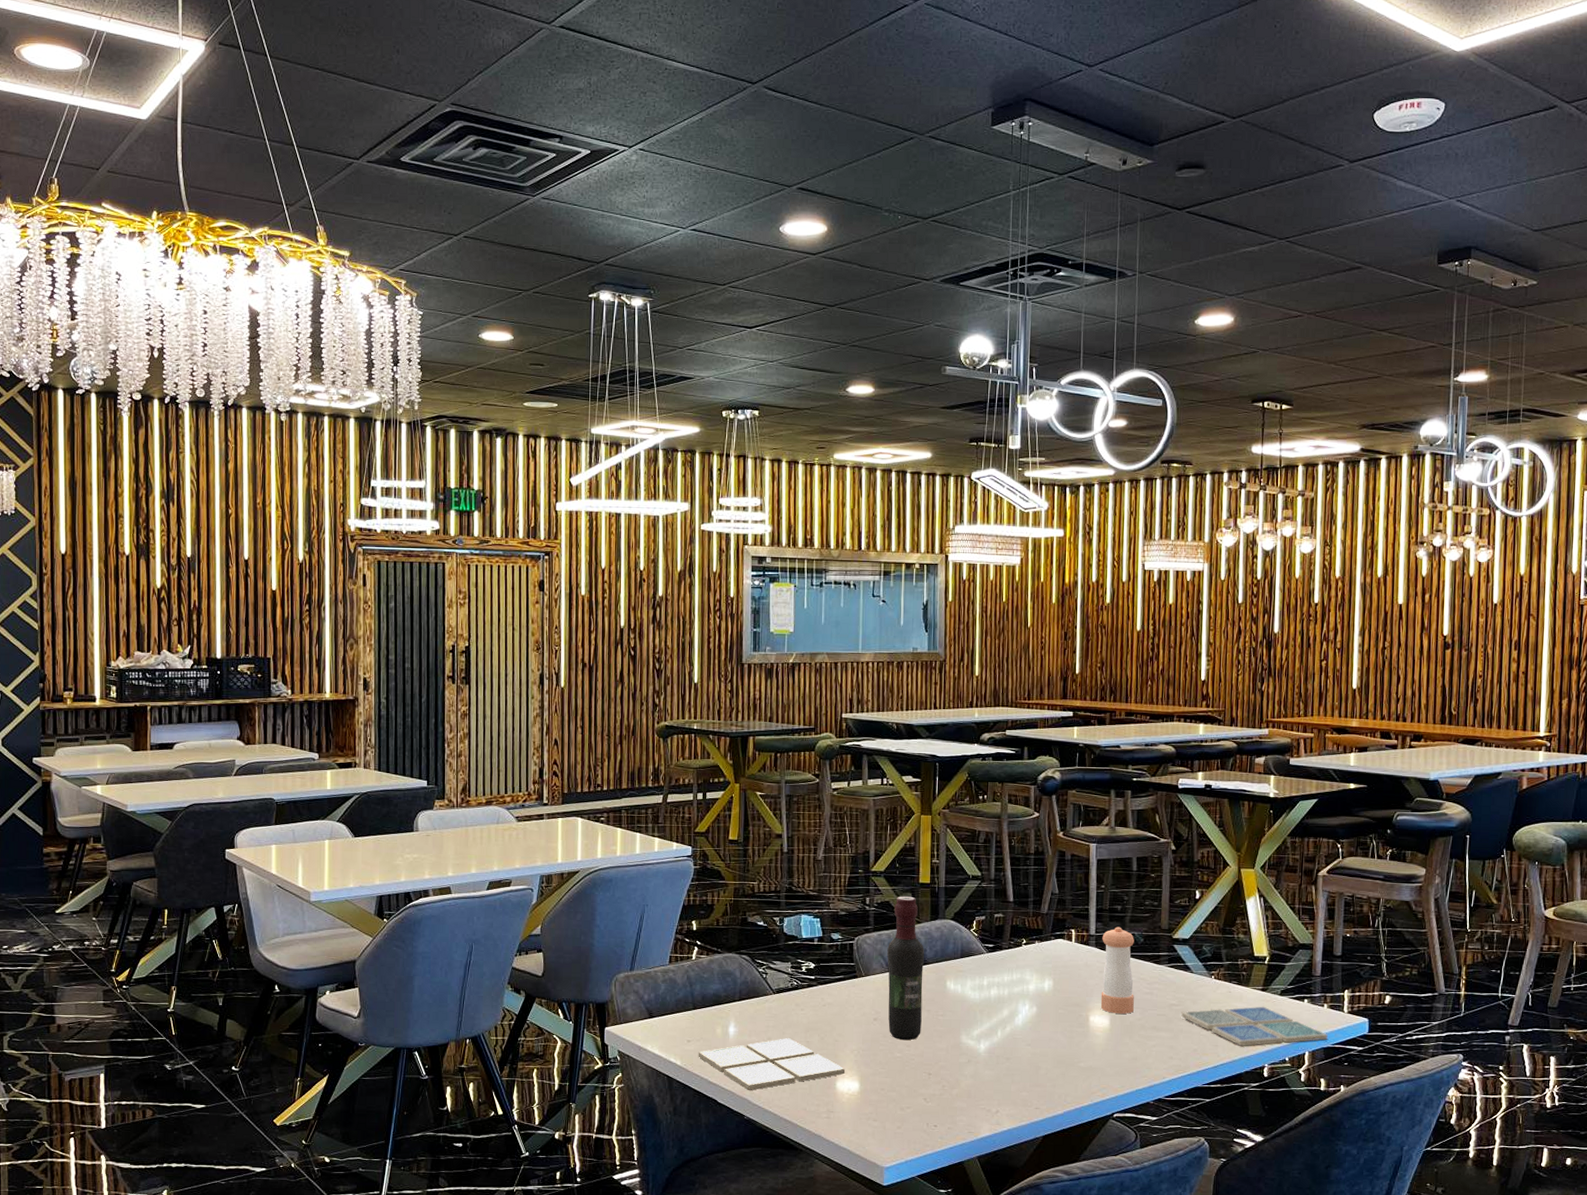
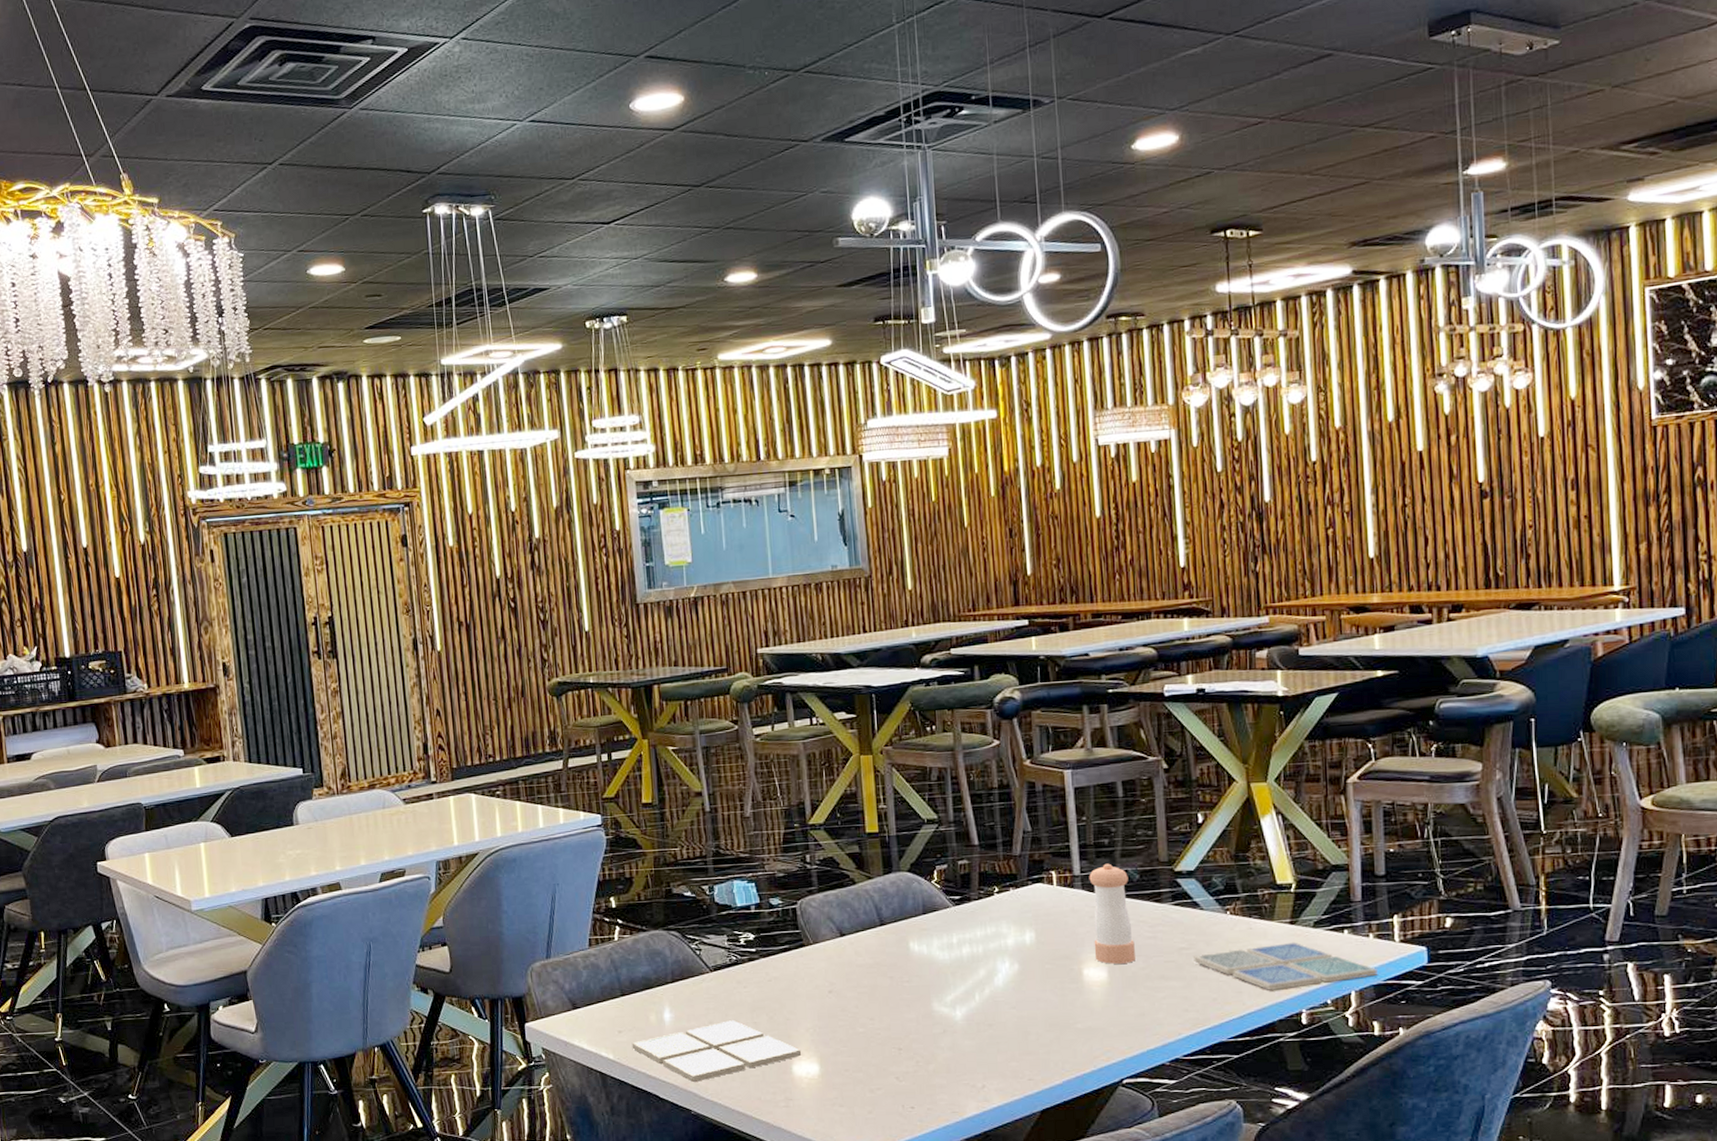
wine bottle: present [887,896,925,1040] -> none [836,849,885,1013]

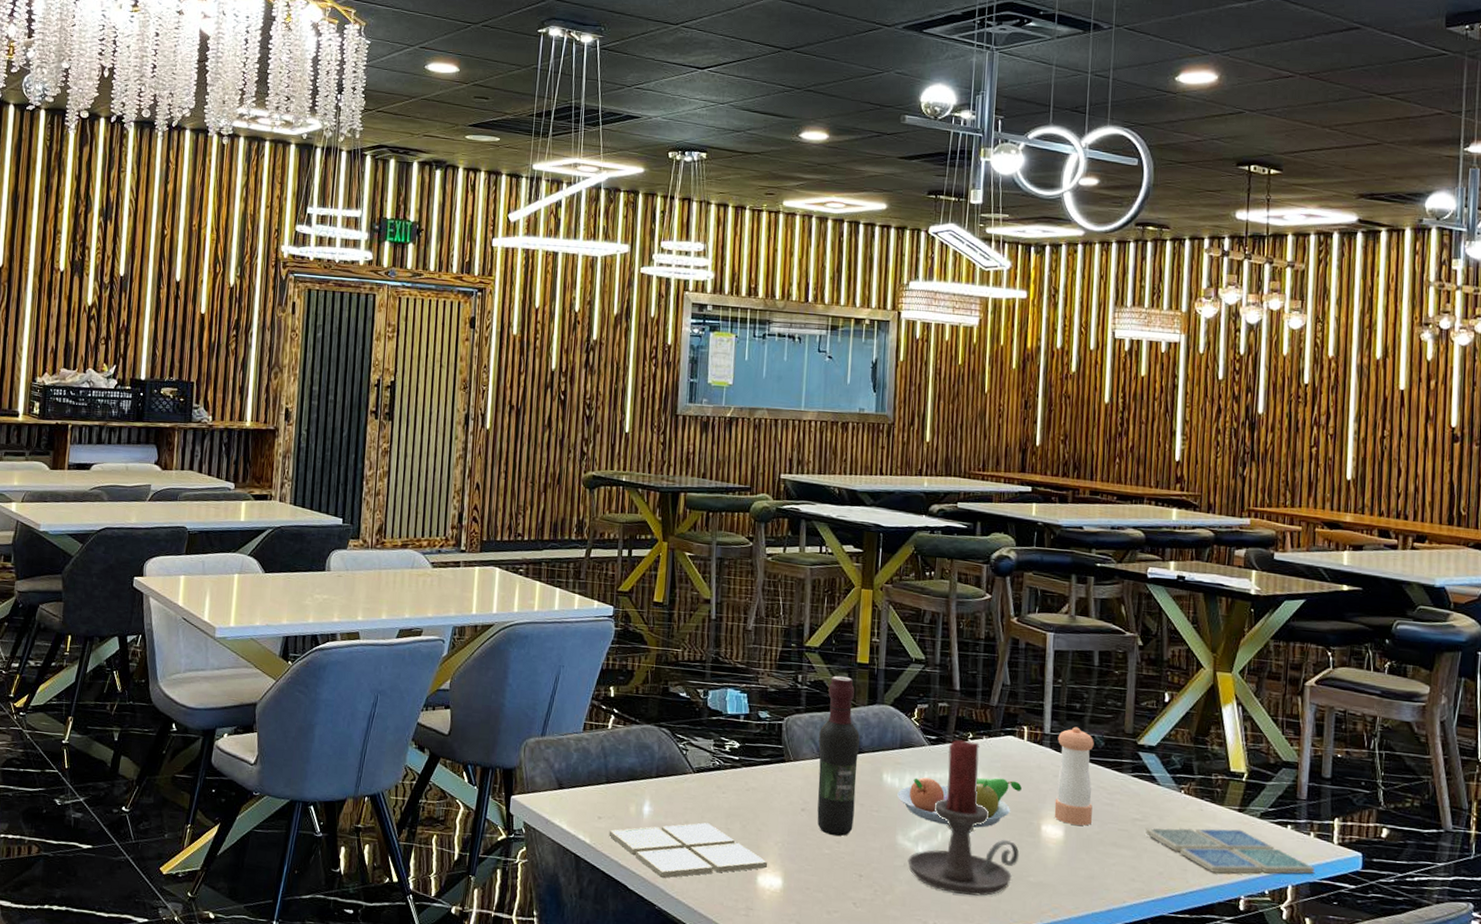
wine bottle: none [836,849,885,1013] -> present [817,675,860,836]
fruit bowl: none [927,928,1057,985] -> present [897,777,1022,828]
candle holder: none [947,895,1064,1052] -> present [907,739,1020,896]

